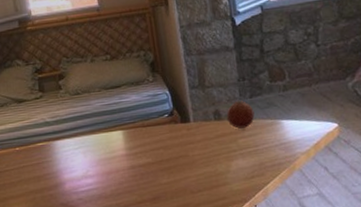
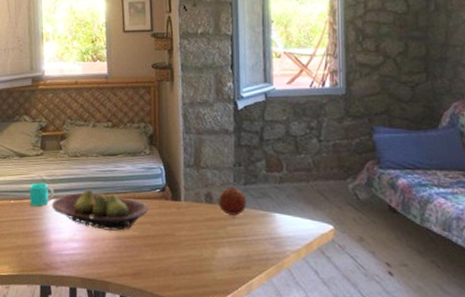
cup: none [33,125,61,150] -> present [29,182,54,207]
fruit bowl: none [59,124,159,163] -> present [51,189,149,232]

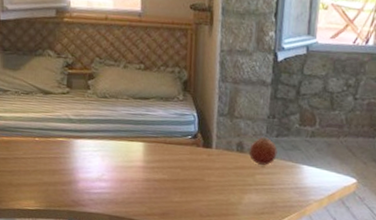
cup: present [29,182,54,207] -> none [54,121,82,146]
fruit bowl: present [51,189,149,232] -> none [78,131,179,174]

